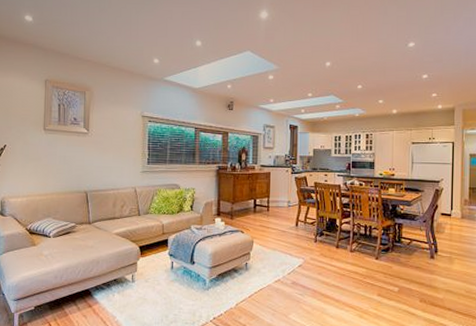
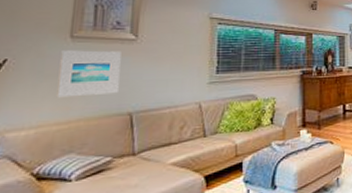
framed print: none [38,140,78,176] -> present [56,50,121,98]

